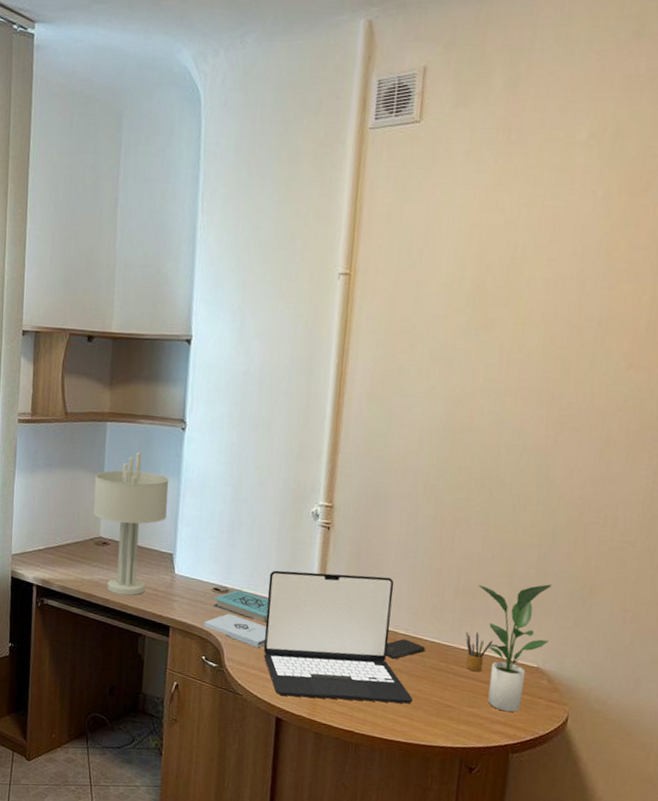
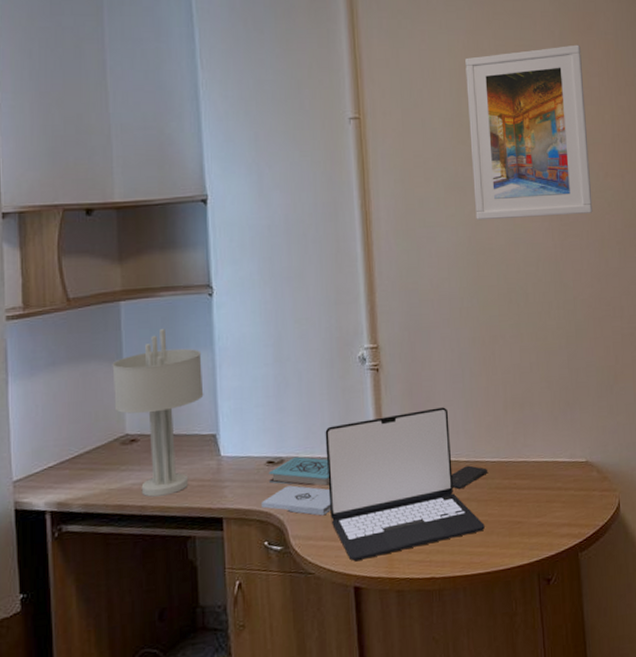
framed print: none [459,208,628,407] -> present [465,44,593,221]
pencil box: present [465,631,494,672] -> none [520,441,546,481]
potted plant: present [478,584,552,713] -> none [523,380,591,513]

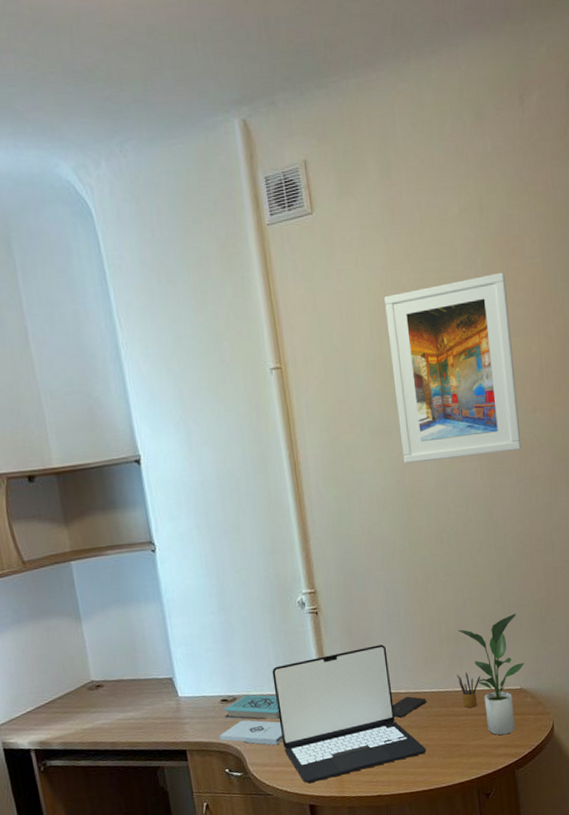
table lamp: present [112,329,204,497] -> none [71,585,158,735]
pencil box: none [520,441,546,481] -> present [456,672,481,708]
potted plant: none [523,380,591,513] -> present [457,613,525,736]

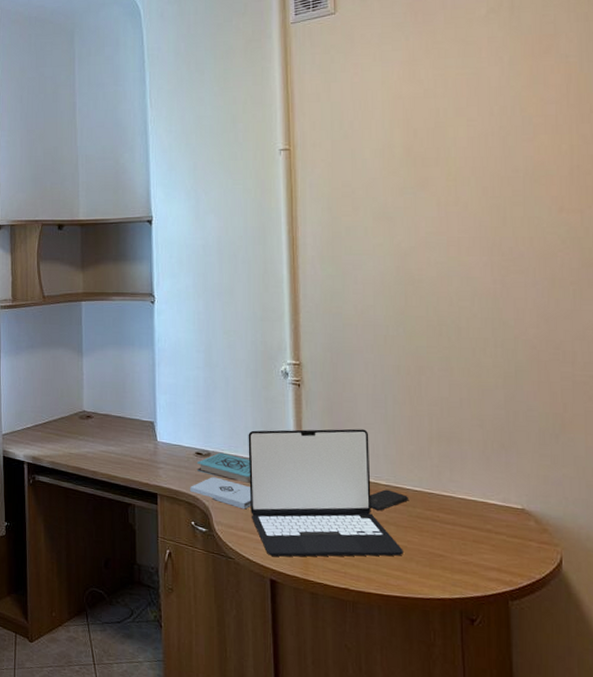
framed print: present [384,272,522,464] -> none [400,70,542,251]
pencil box: present [456,672,481,708] -> none [446,477,475,518]
potted plant: present [457,613,525,736] -> none [450,424,529,558]

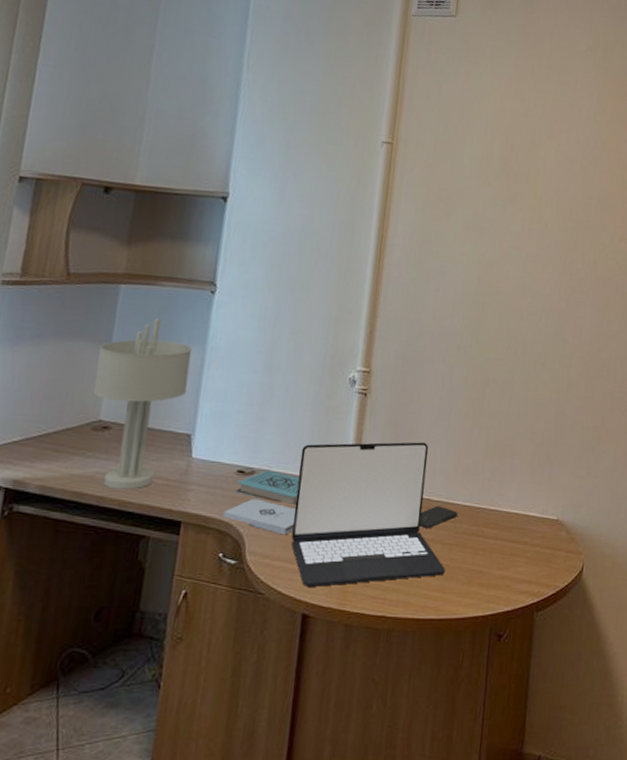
table lamp: none [74,328,145,466] -> present [93,319,193,490]

